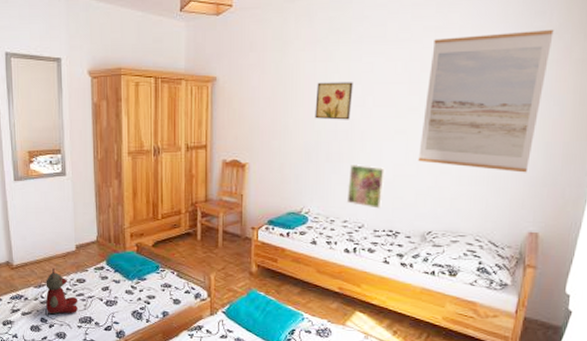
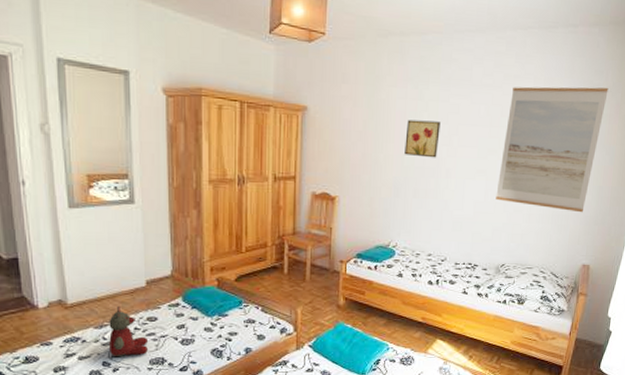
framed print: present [346,165,386,209] -> none [431,201,467,243]

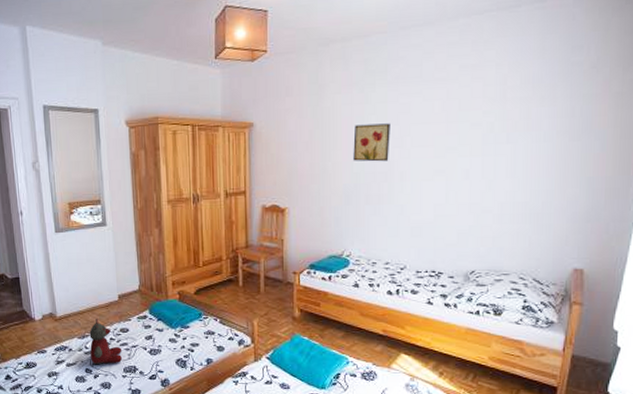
wall art: present [496,86,608,213] -> none [459,63,592,209]

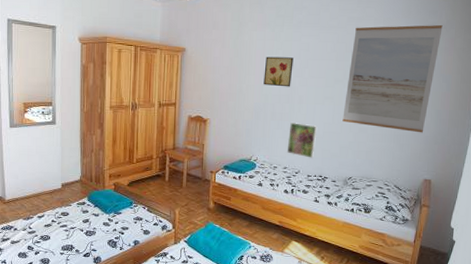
stuffed bear: present [89,318,122,365] -> none [33,202,61,243]
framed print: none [388,206,426,250] -> present [287,122,318,158]
wall art: none [459,63,592,209] -> present [342,24,443,133]

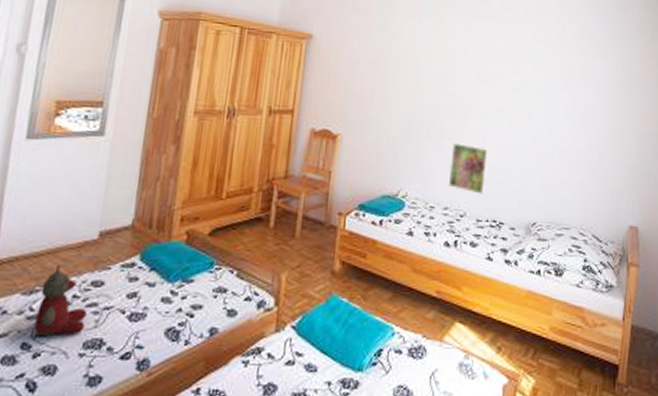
stuffed bear: none [33,202,61,243] -> present [34,264,87,337]
wall art: present [263,56,294,87] -> none [417,52,457,94]
wall art: present [342,24,443,133] -> none [521,21,636,162]

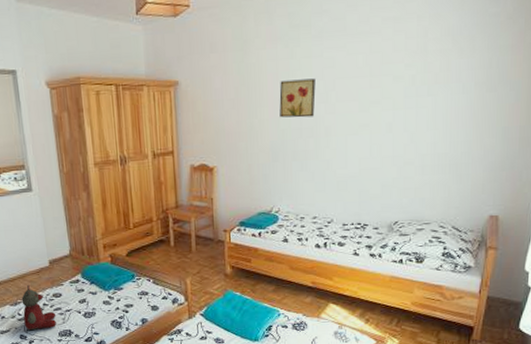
wall art: none [417,52,457,94] -> present [279,78,316,118]
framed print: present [448,143,489,195] -> none [315,160,352,203]

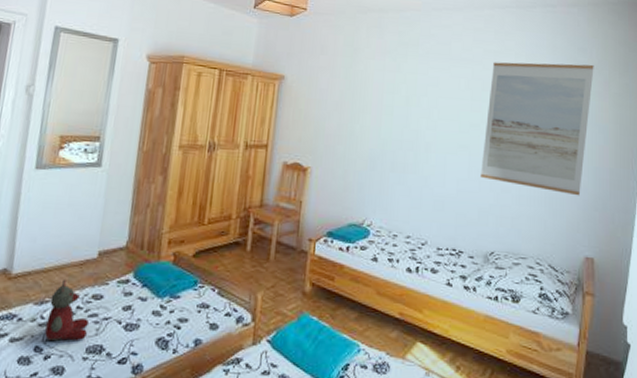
wall art: present [279,78,316,118] -> none [381,91,419,131]
wall art: none [382,14,508,159] -> present [480,62,594,196]

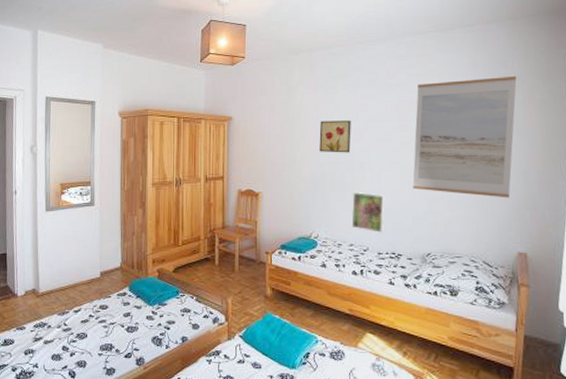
stuffed bear: present [45,279,89,342] -> none [69,294,99,343]
wall art: none [381,91,419,131] -> present [319,120,351,153]
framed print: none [410,176,450,225] -> present [351,192,385,233]

